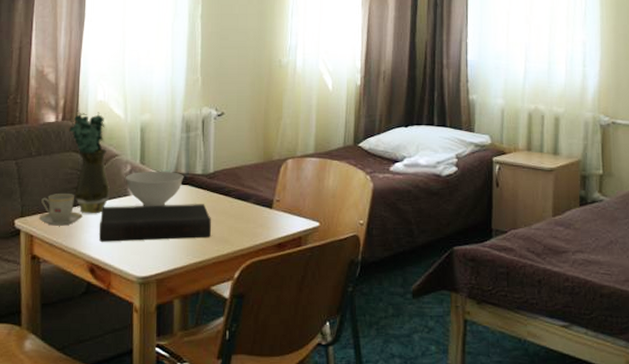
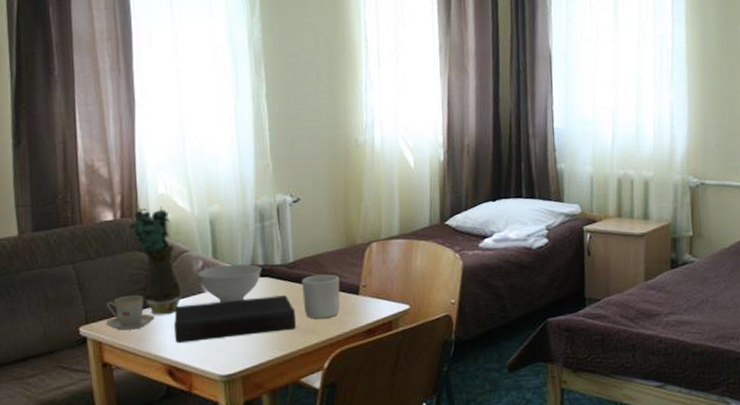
mug: none [219,186,255,229] -> present [302,274,341,319]

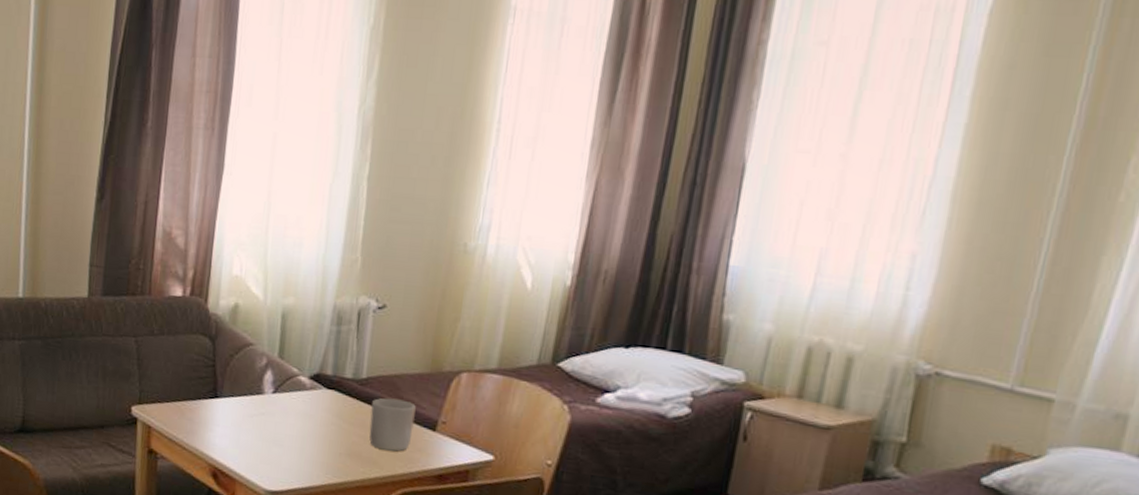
teacup: present [105,295,155,331] -> none [157,381,208,420]
vase: present [130,205,182,314] -> none [197,284,241,410]
book: present [174,295,296,343] -> none [225,404,359,456]
bowl: present [197,264,262,303] -> none [259,367,330,412]

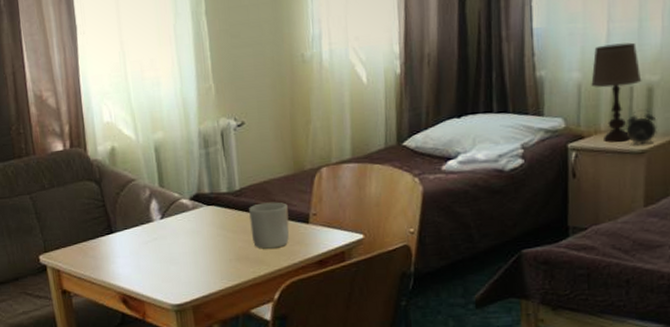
table lamp: none [783,299,844,412] -> present [591,42,642,143]
alarm clock: none [813,380,852,420] -> present [626,109,658,145]

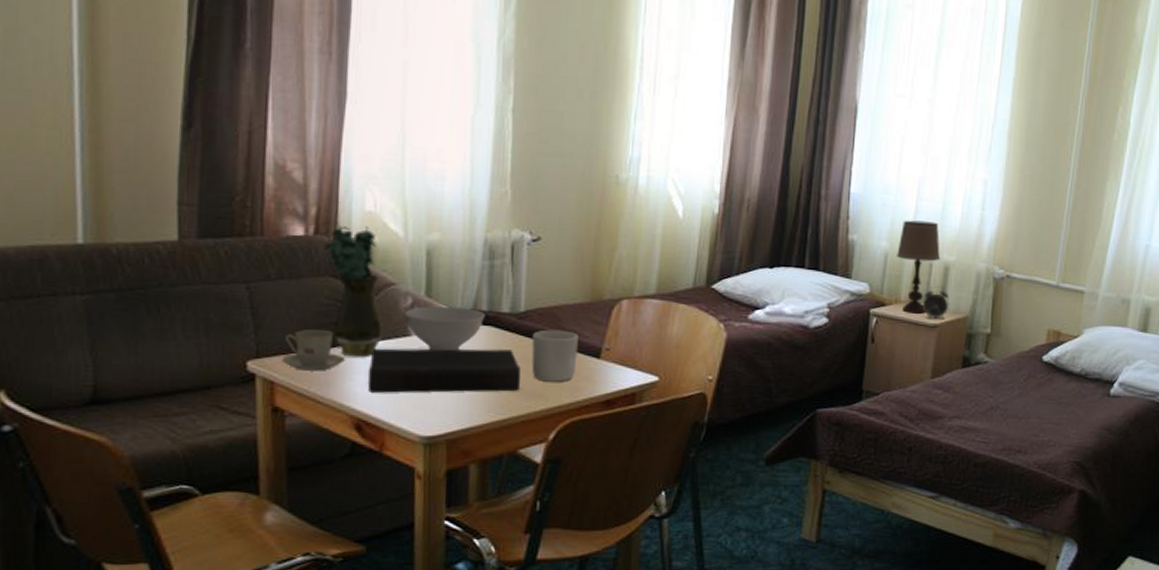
teacup: none [62,225,107,259] -> present [281,329,345,371]
vase: none [79,134,132,244] -> present [325,221,383,356]
book: none [125,224,244,272] -> present [368,348,520,393]
bowl: none [145,192,209,233] -> present [404,306,486,351]

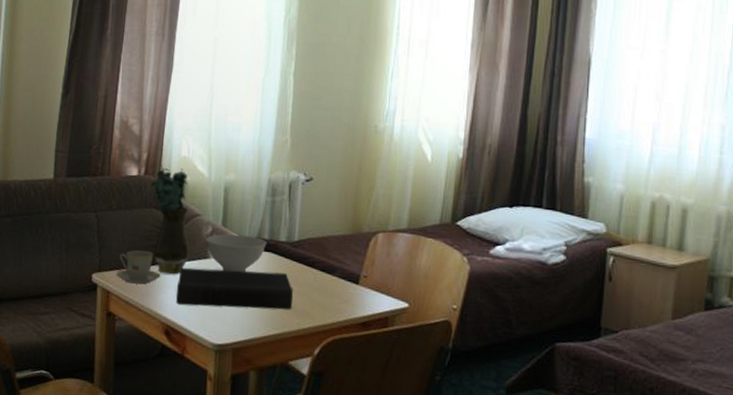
mug: present [531,329,578,382] -> none [302,257,341,304]
table lamp: present [897,220,941,314] -> none [633,163,678,255]
alarm clock: present [922,286,950,319] -> none [660,228,689,260]

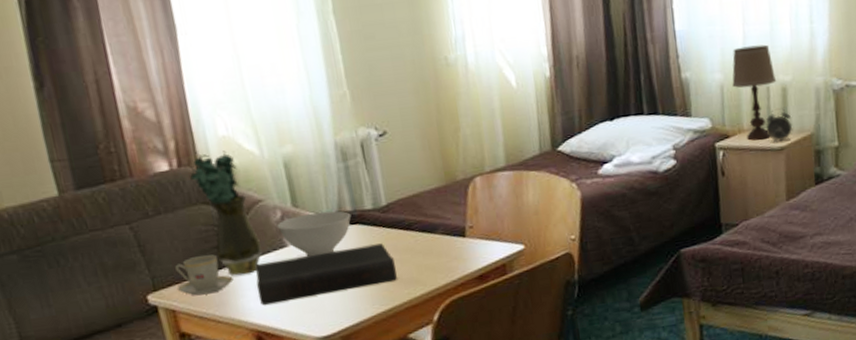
table lamp: none [633,163,678,255] -> present [732,44,777,141]
alarm clock: none [660,228,689,260] -> present [766,108,793,142]

